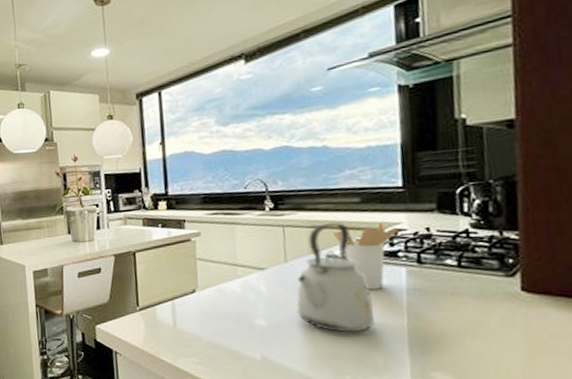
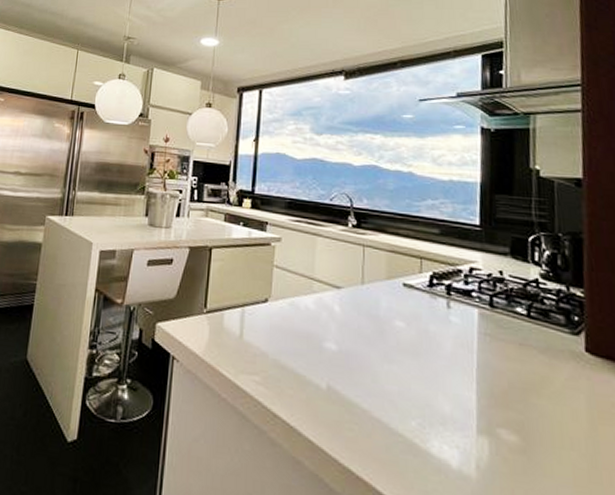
kettle: present [296,222,374,333] -> none [369,249,445,372]
utensil holder: present [333,220,400,290] -> none [411,256,475,328]

